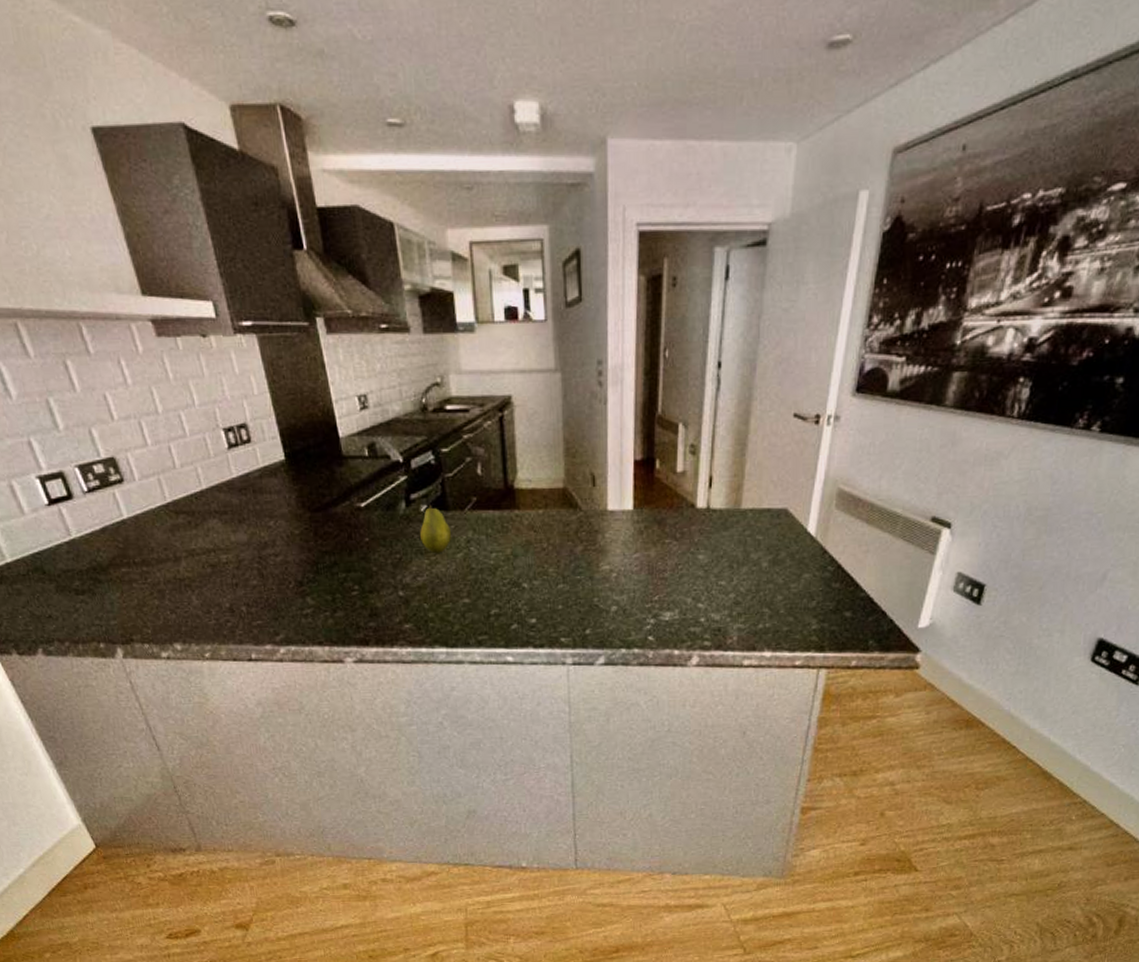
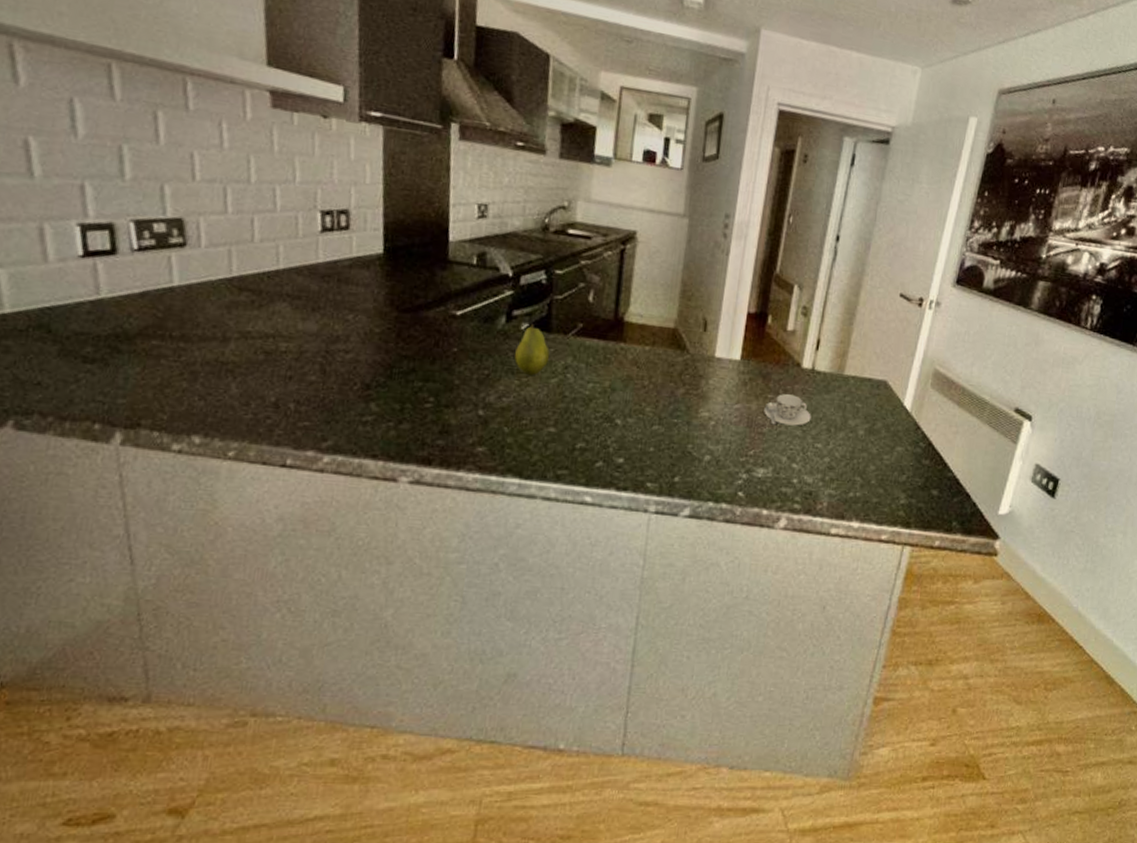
teacup: none [663,537,712,569] -> present [764,394,811,426]

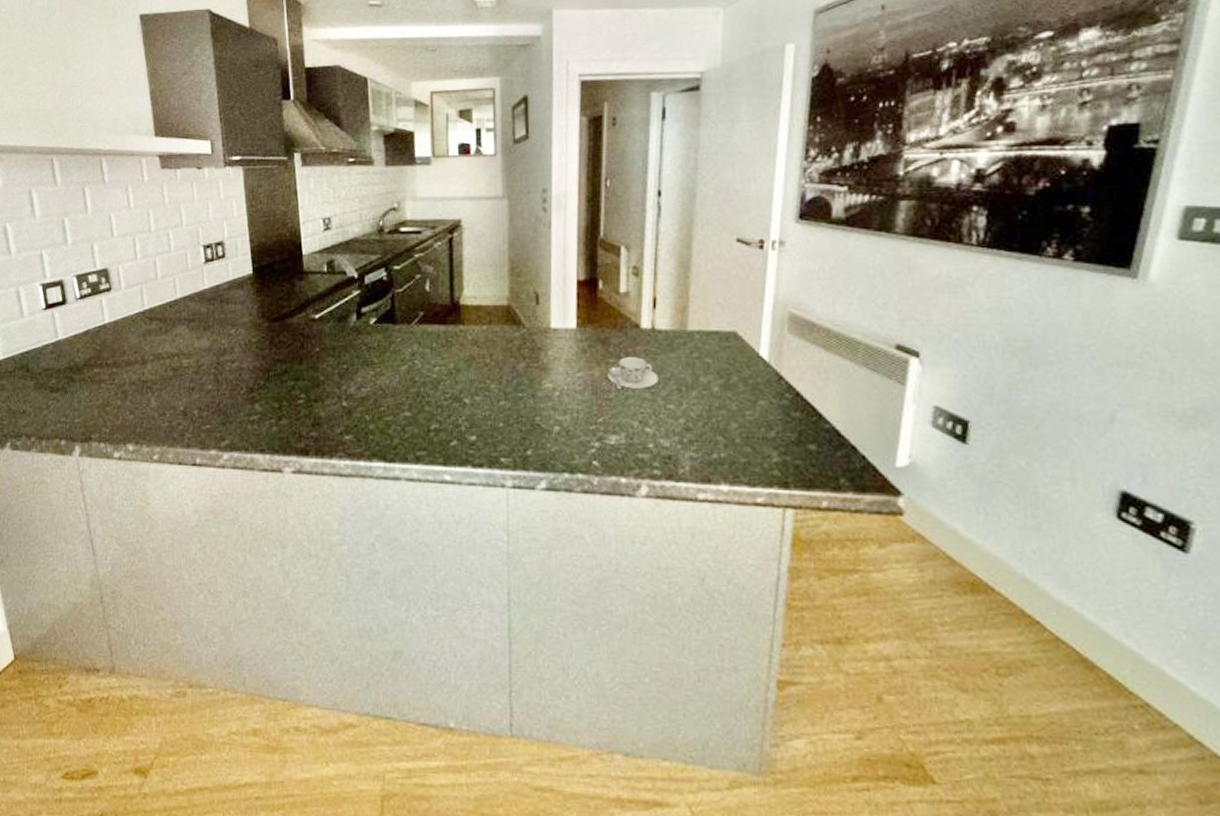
fruit: present [514,323,549,376] -> none [368,317,397,366]

